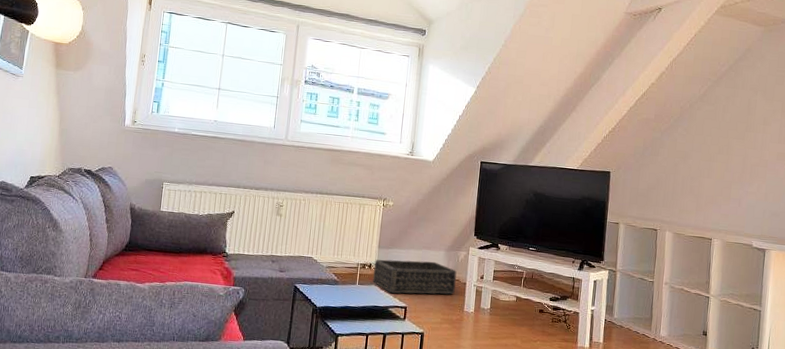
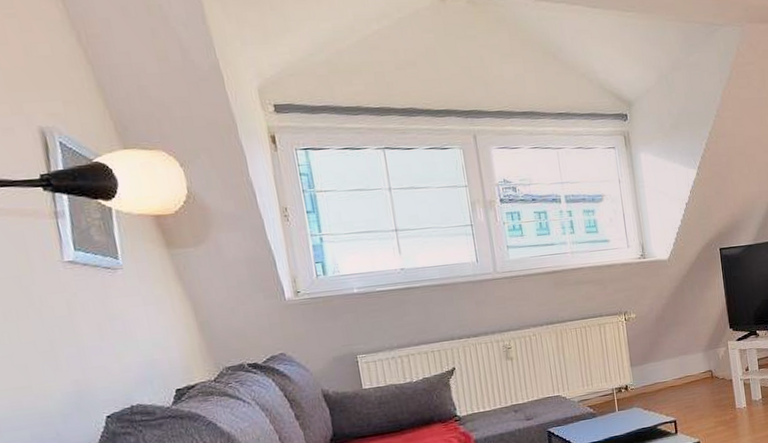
basket: present [373,259,457,295] -> none [630,365,723,411]

